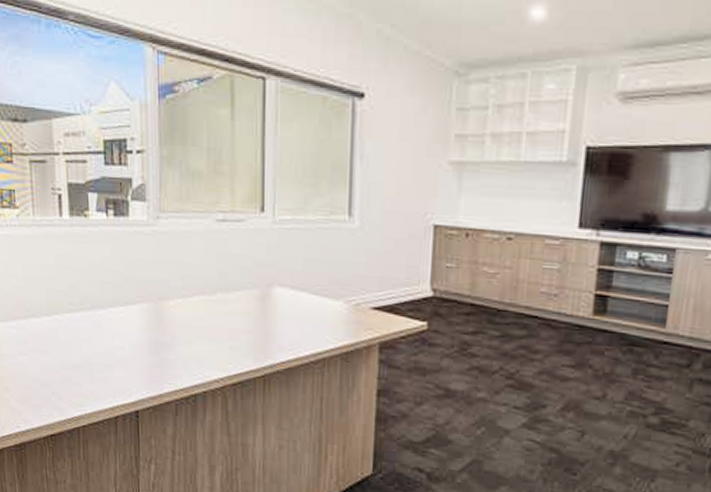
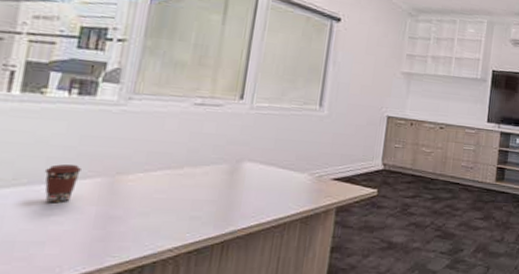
coffee cup: none [102,288,130,328] -> present [45,164,81,203]

